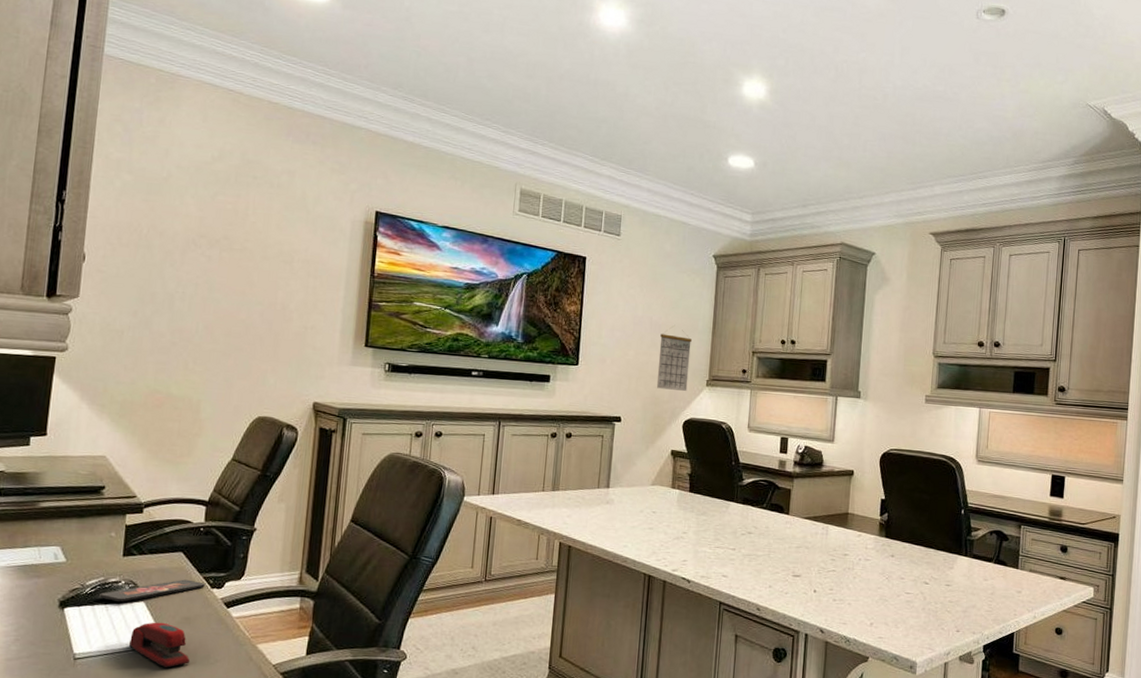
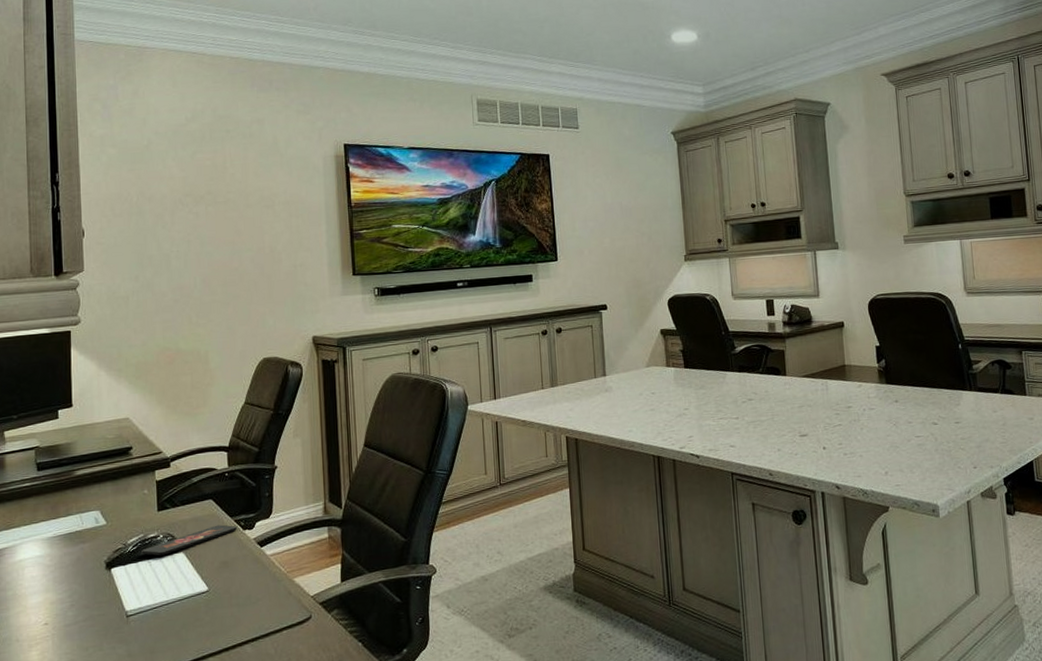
stapler: present [129,622,191,667] -> none [175,569,234,613]
calendar: present [656,330,693,391] -> none [632,210,667,271]

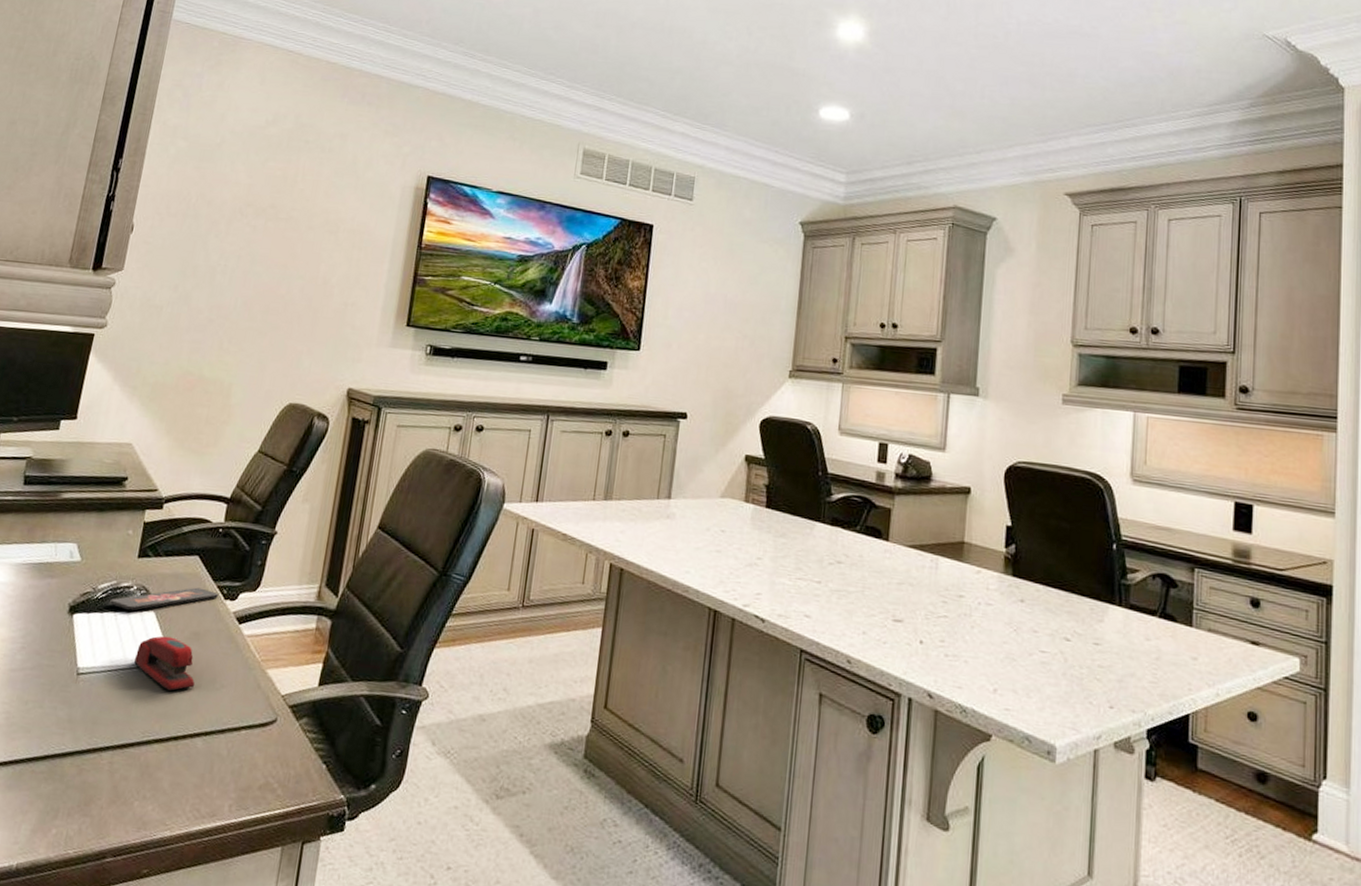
stapler: none [175,569,234,613] -> present [134,635,196,691]

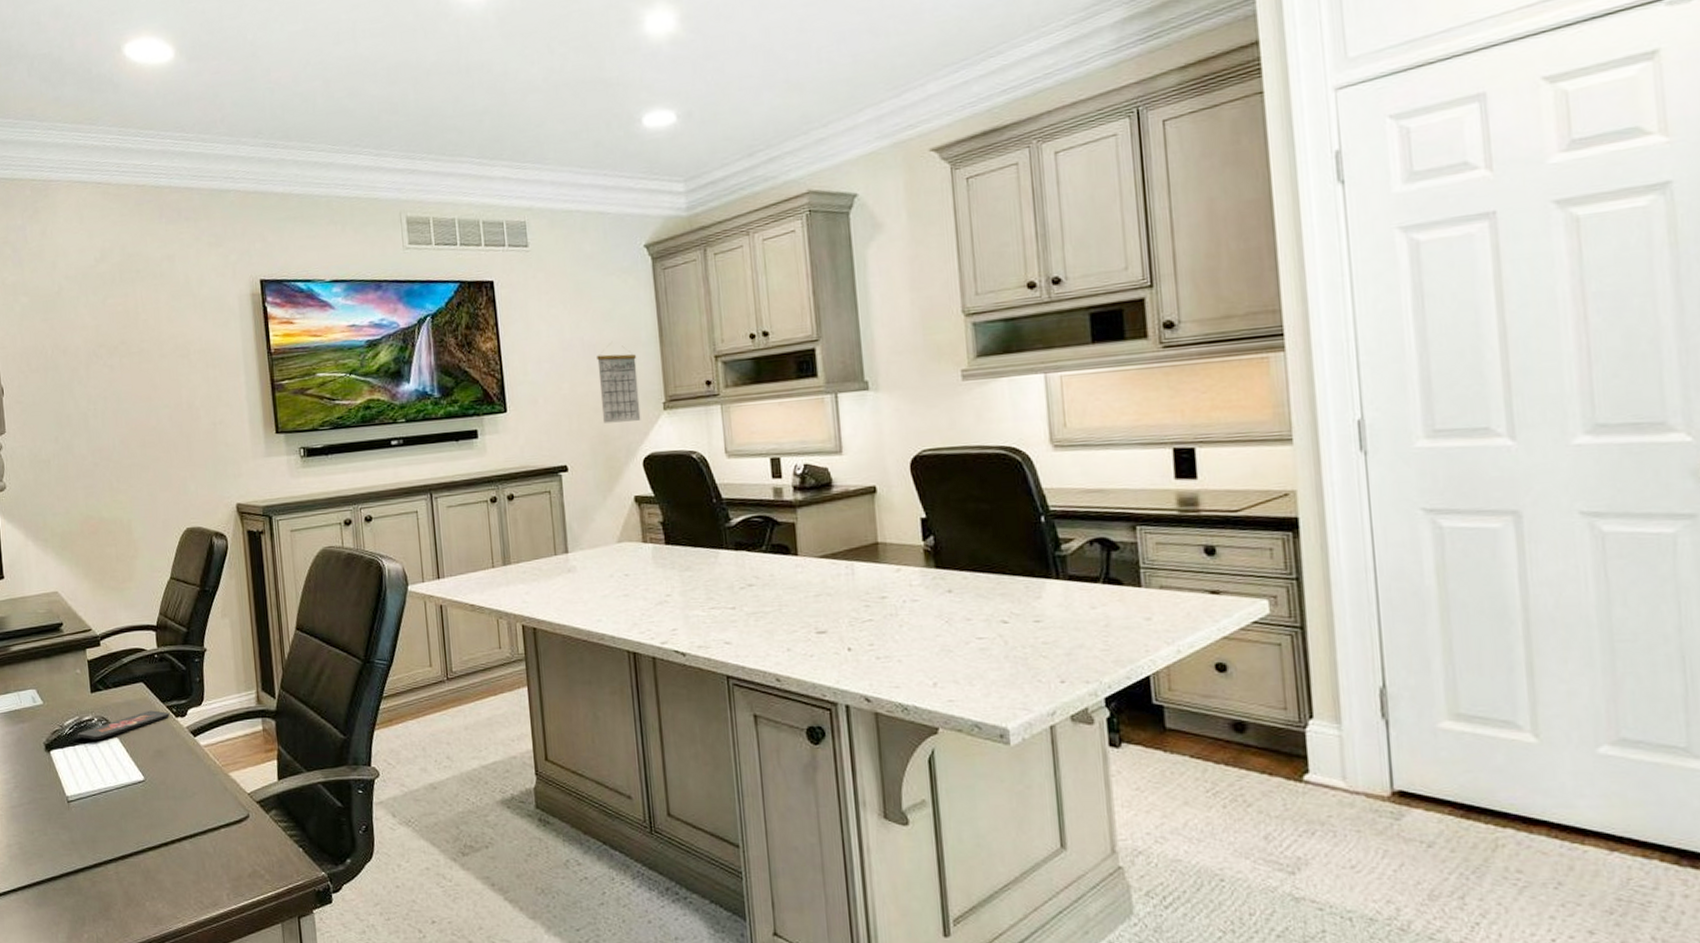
stapler: present [134,635,196,691] -> none [112,757,170,804]
calendar: none [729,310,774,383] -> present [597,345,641,424]

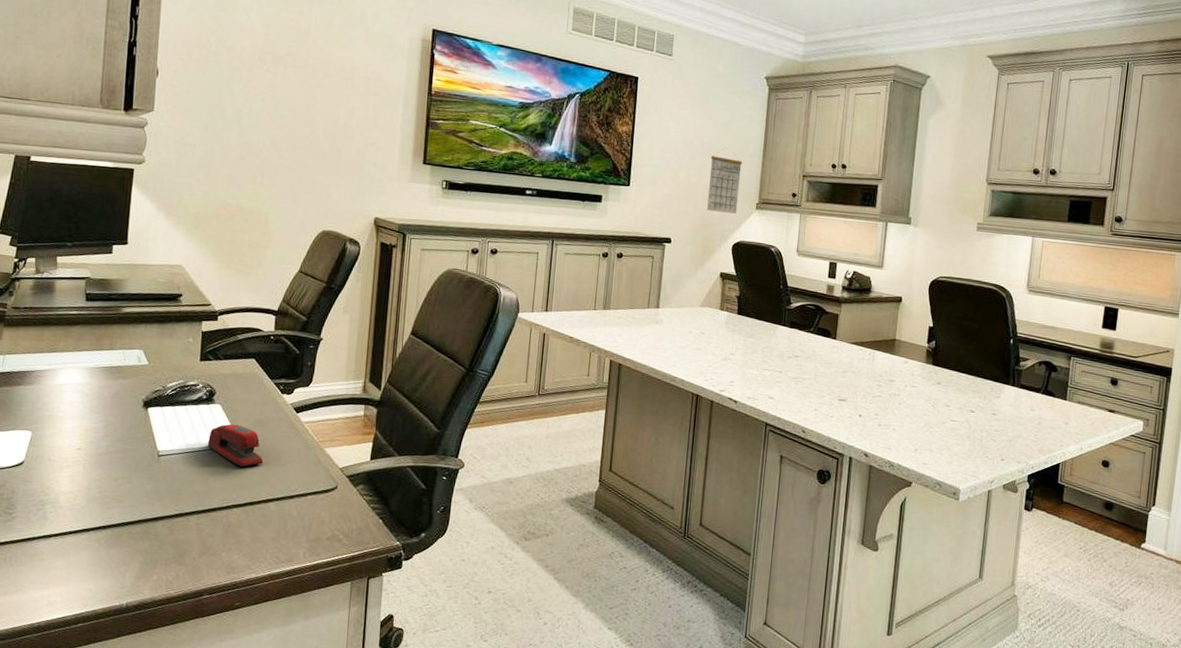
smartphone: present [78,710,169,741] -> none [179,384,276,405]
stapler: none [112,757,170,804] -> present [208,424,264,467]

